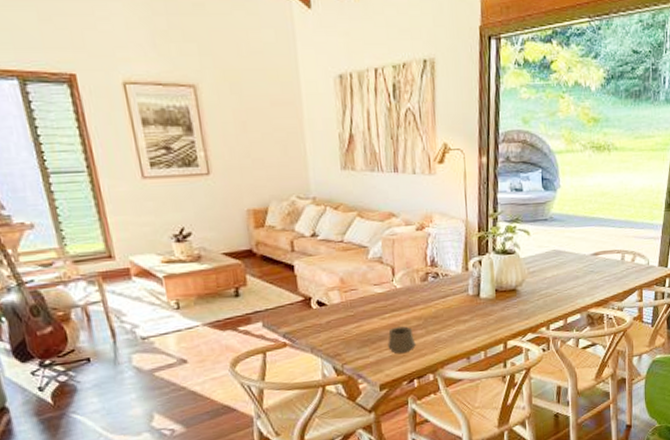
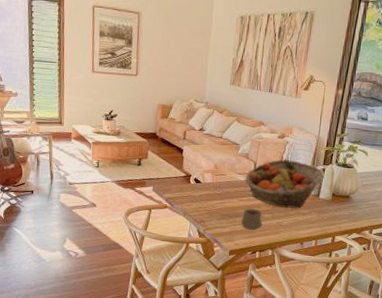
fruit basket: none [382,256,482,318] -> present [245,159,325,209]

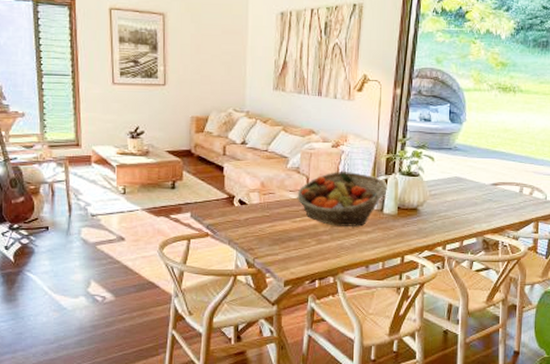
cup: present [241,208,264,230] -> none [296,231,322,255]

